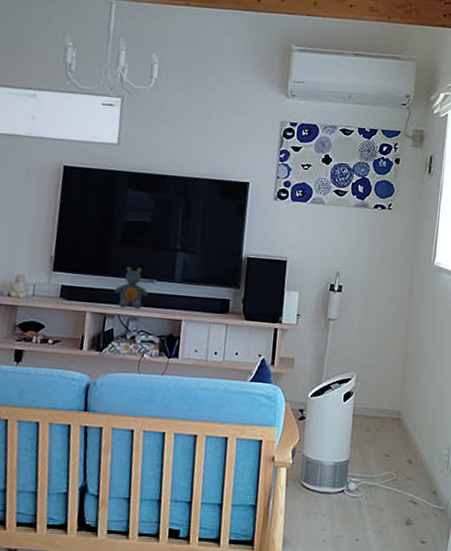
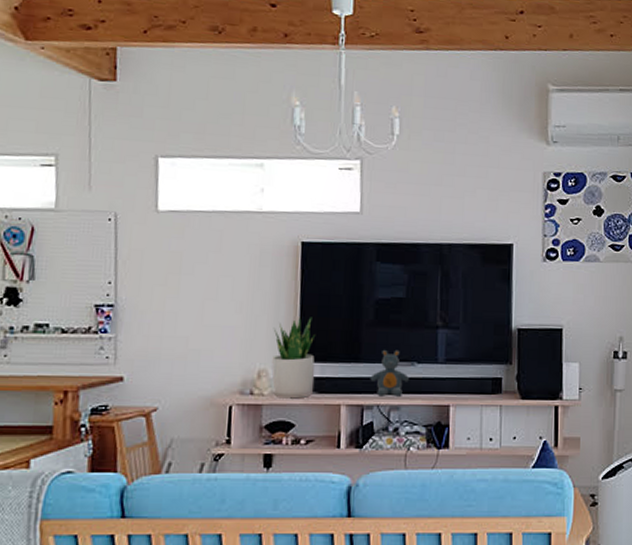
planter: none [28,231,68,304] -> present [271,316,315,399]

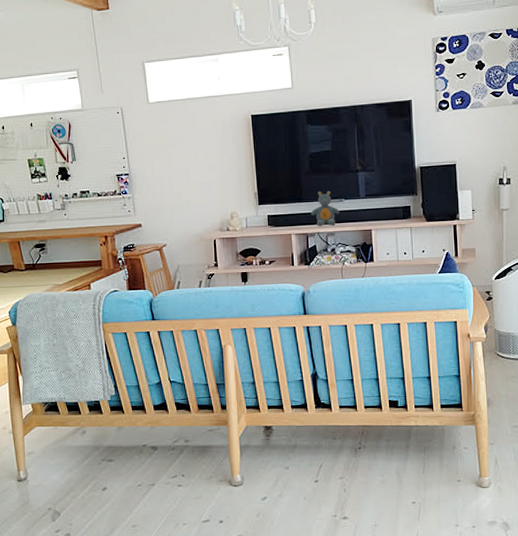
planter: present [271,316,315,399] -> none [238,171,271,232]

